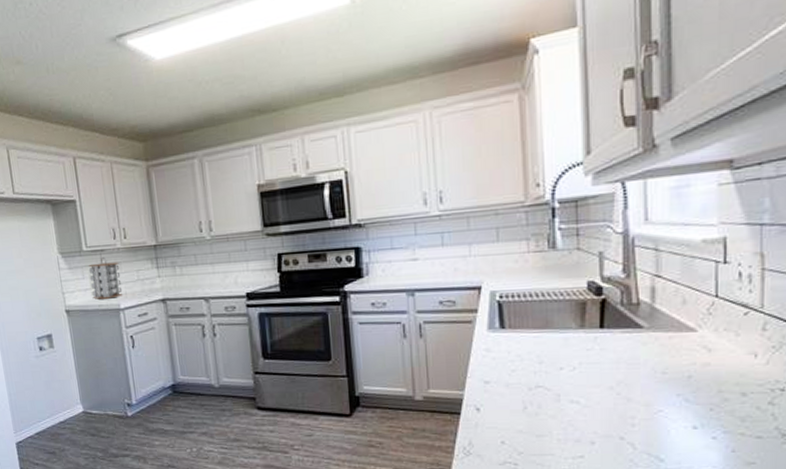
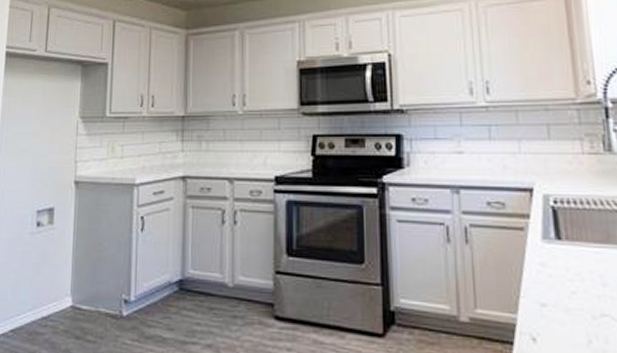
spice rack: present [88,257,123,300] -> none [106,125,142,173]

